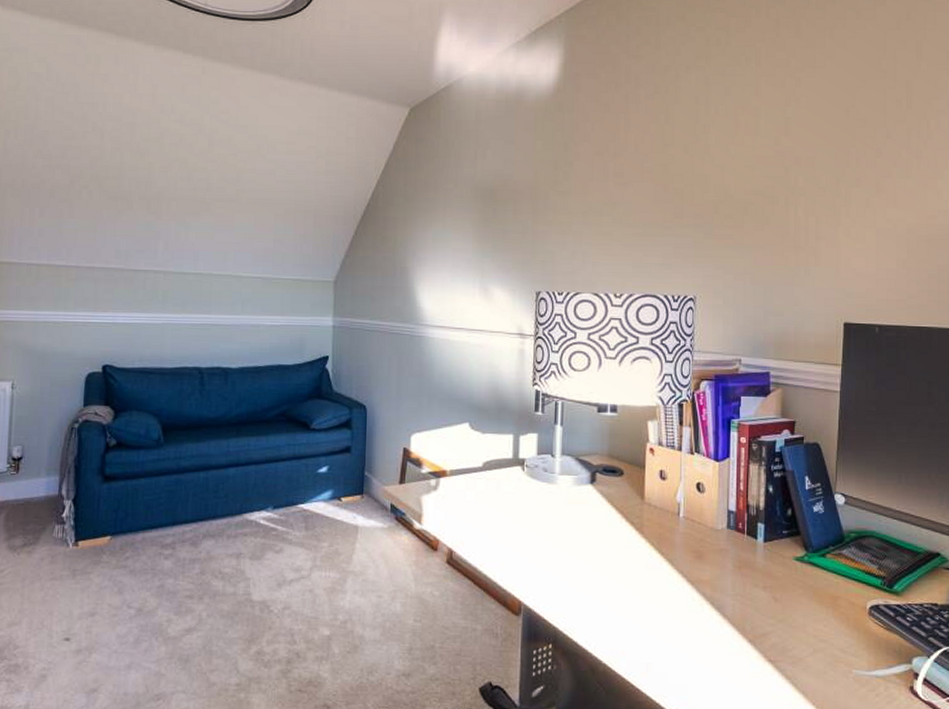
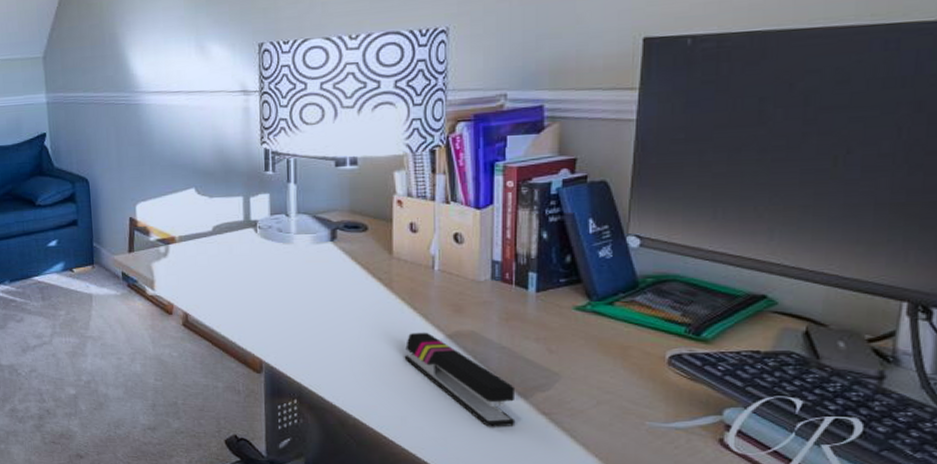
stapler: none [651,577,747,675] -> present [404,332,516,427]

